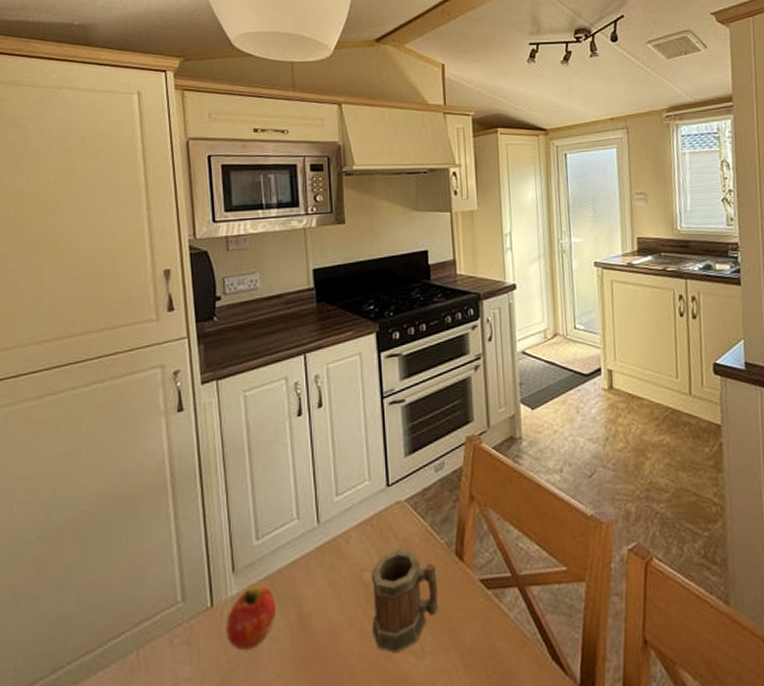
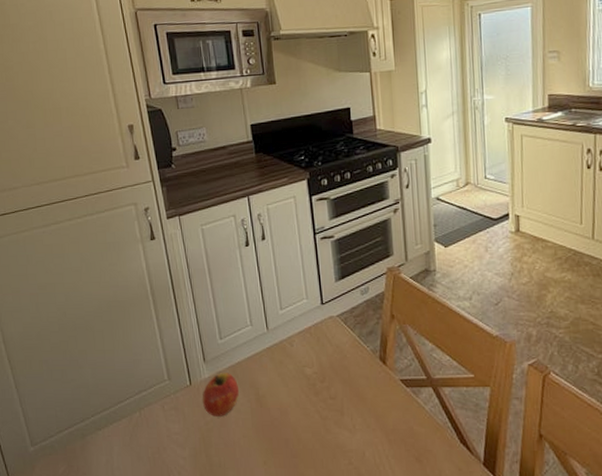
mug: present [371,549,438,654] -> none [311,353,366,428]

